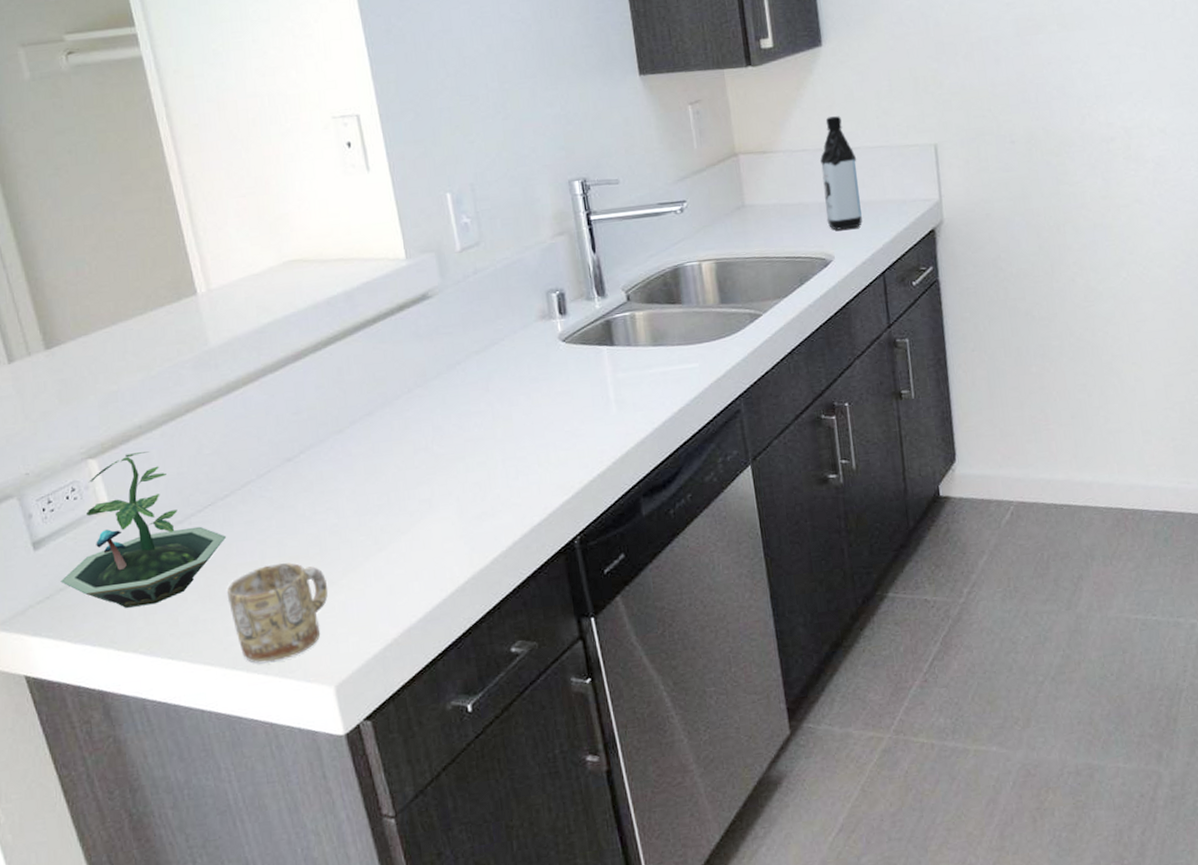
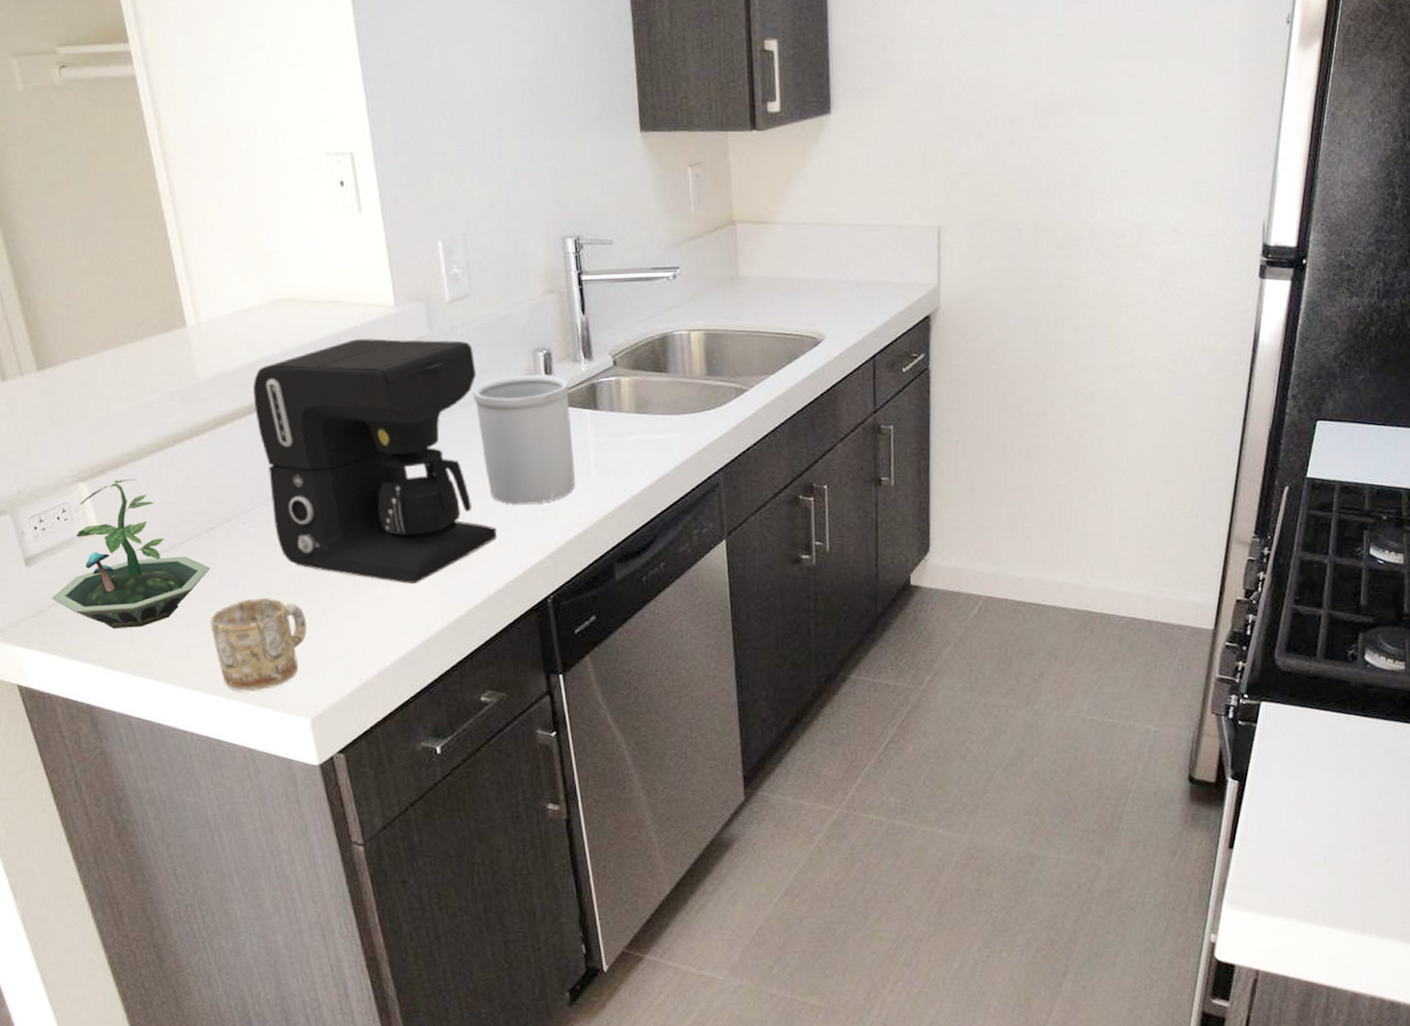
coffee maker: none [266,288,520,537] -> present [253,338,498,584]
utensil holder: none [487,314,596,447] -> present [472,374,575,505]
water bottle: present [819,116,863,230] -> none [818,190,857,309]

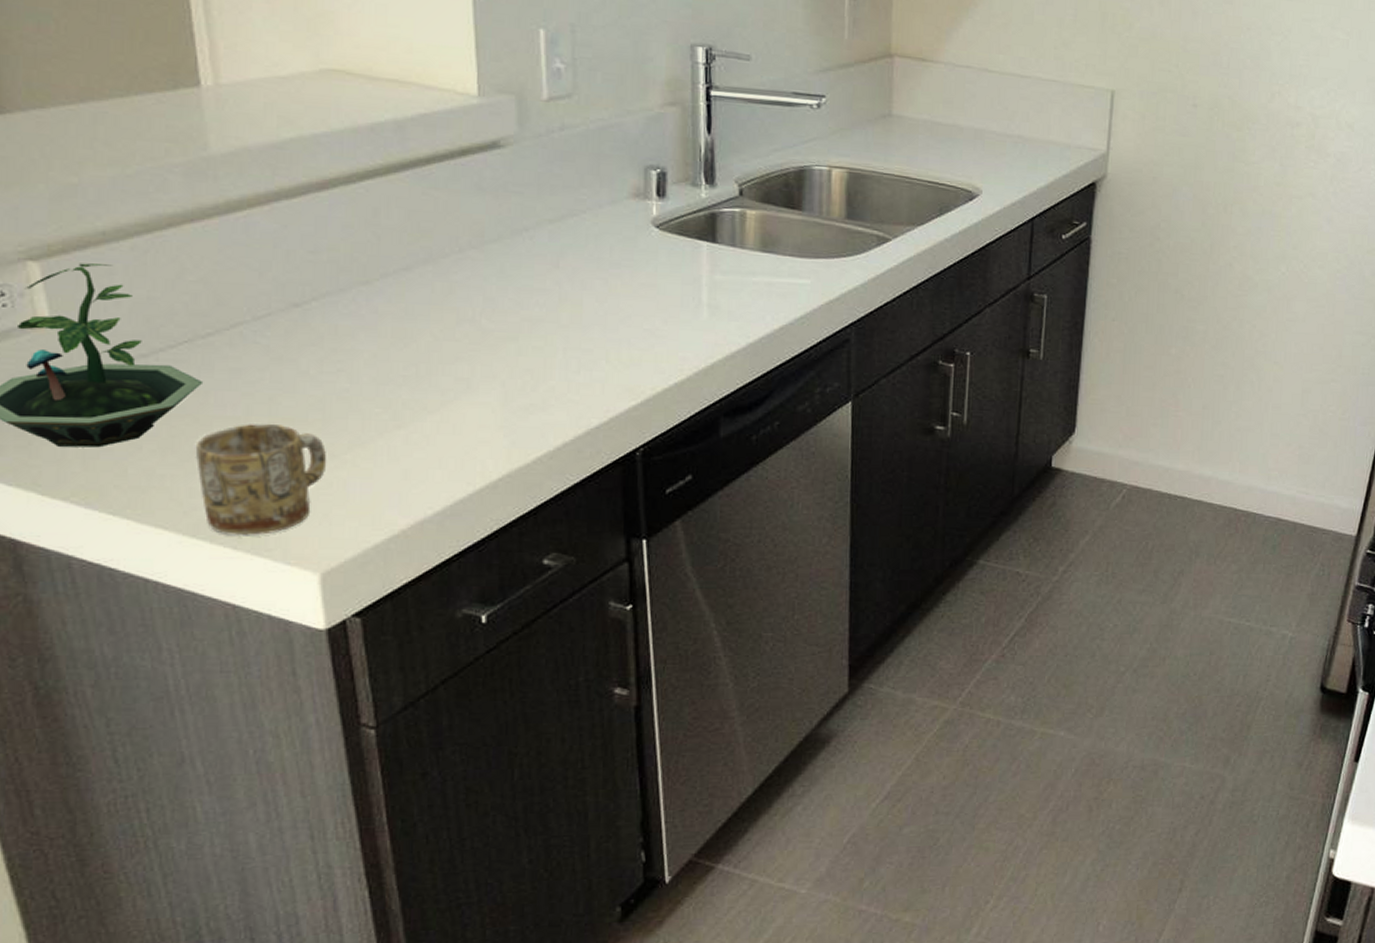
coffee maker: present [253,338,498,584] -> none [283,128,582,422]
utensil holder: present [472,374,575,505] -> none [566,193,684,342]

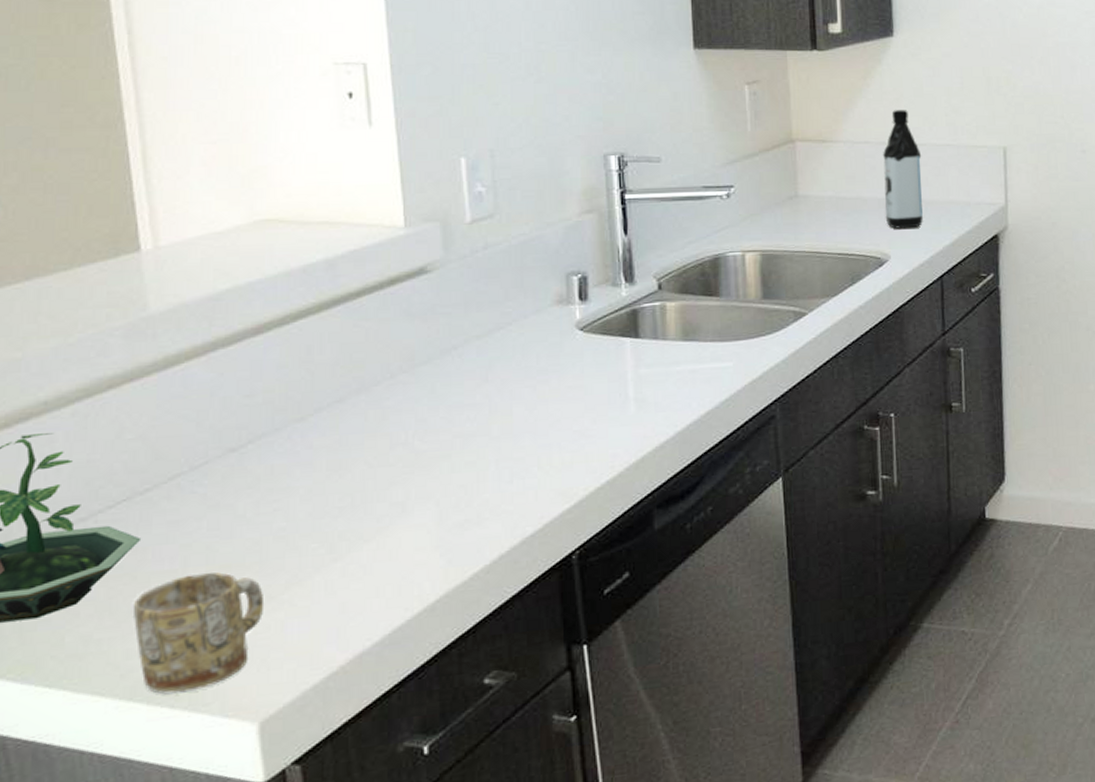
water bottle: none [980,36,1025,165] -> present [882,110,923,229]

